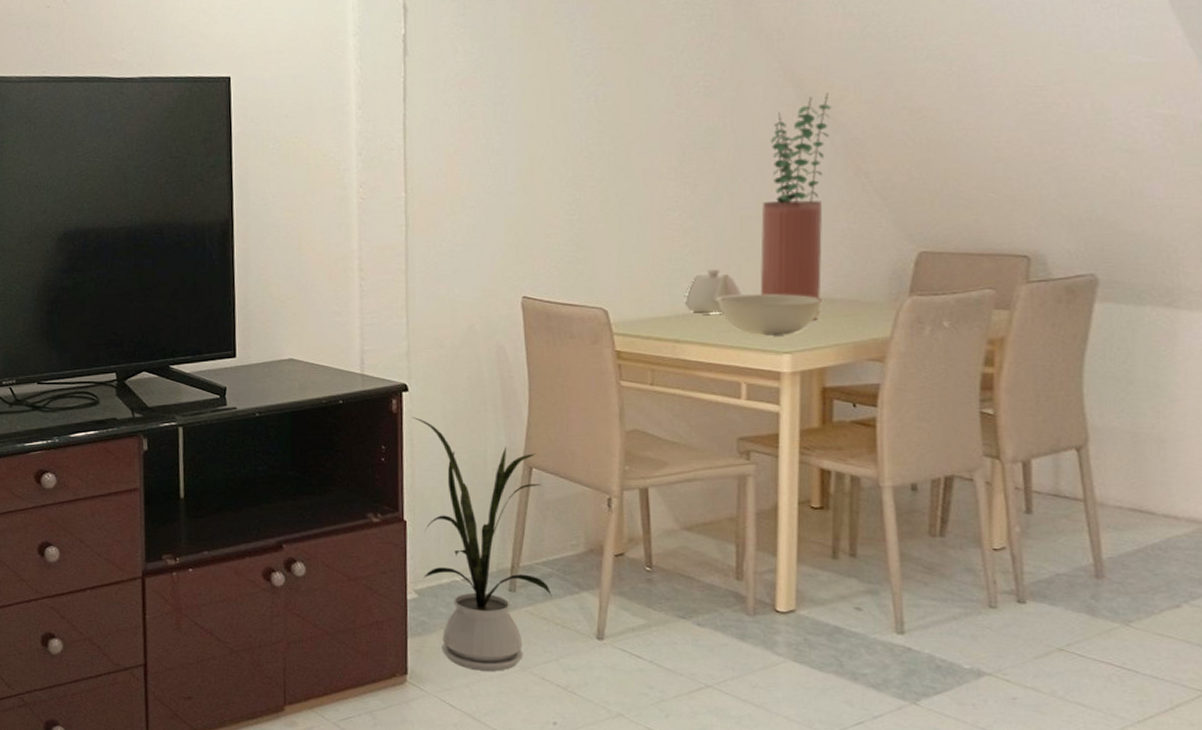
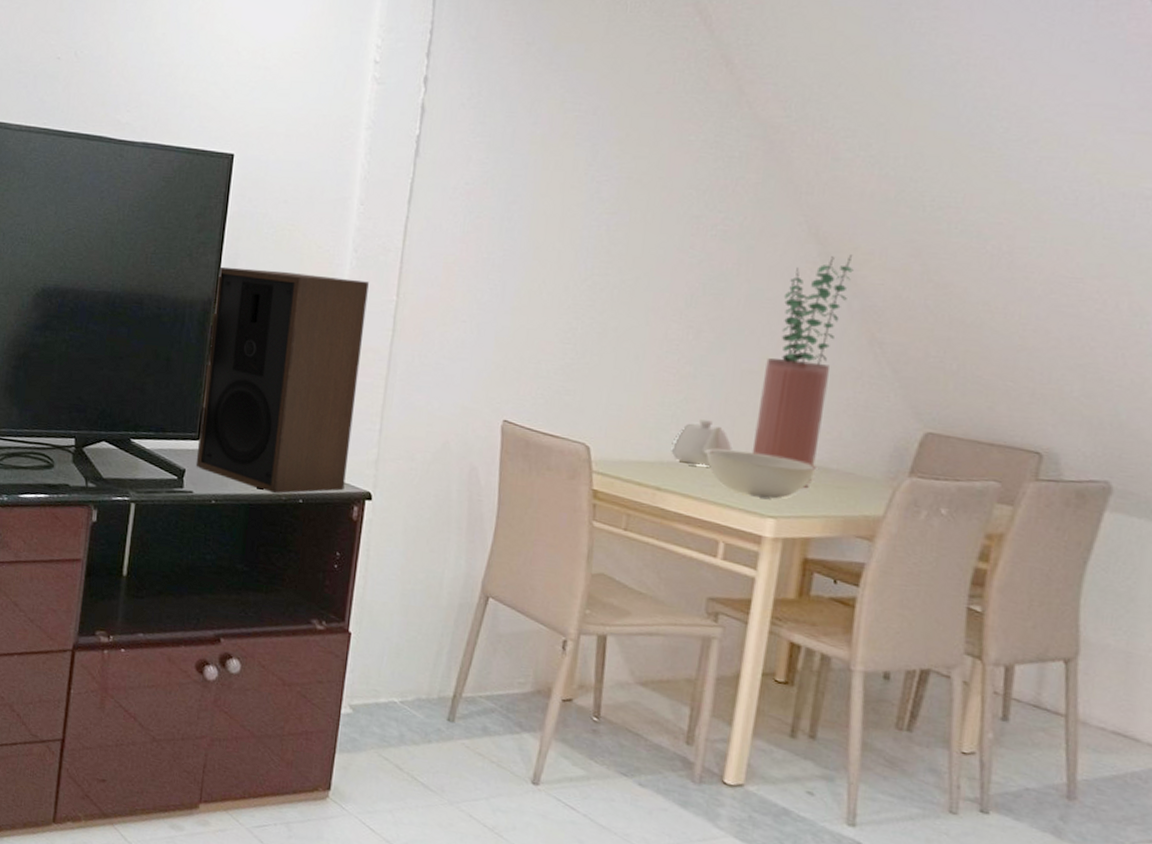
speaker: none [229,182,381,399] -> present [195,266,369,494]
house plant: present [412,417,552,671] -> none [361,527,496,802]

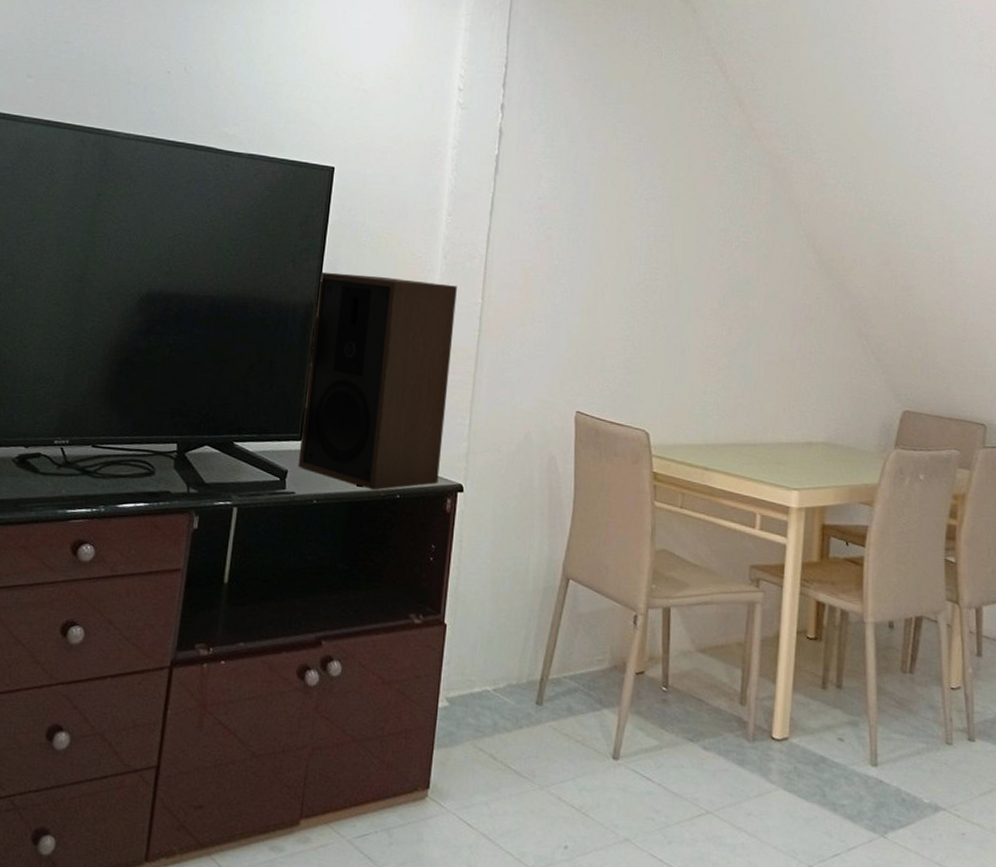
teapot: present [671,419,733,467] -> none [714,405,762,447]
bowl: present [704,448,820,499] -> none [741,430,829,473]
vase: present [752,254,854,488] -> none [777,263,843,462]

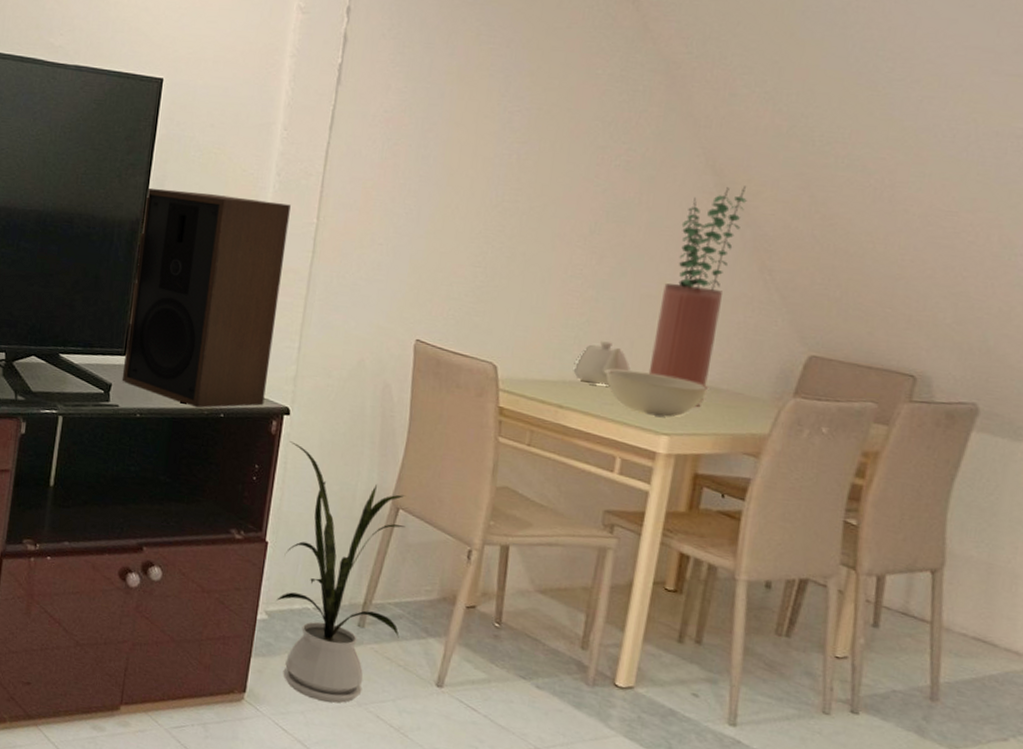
house plant: none [457,518,576,789] -> present [276,441,406,703]
teapot: none [714,405,762,447] -> present [573,341,631,386]
bowl: none [741,430,829,473] -> present [604,368,711,417]
vase: none [777,263,843,462] -> present [648,186,747,407]

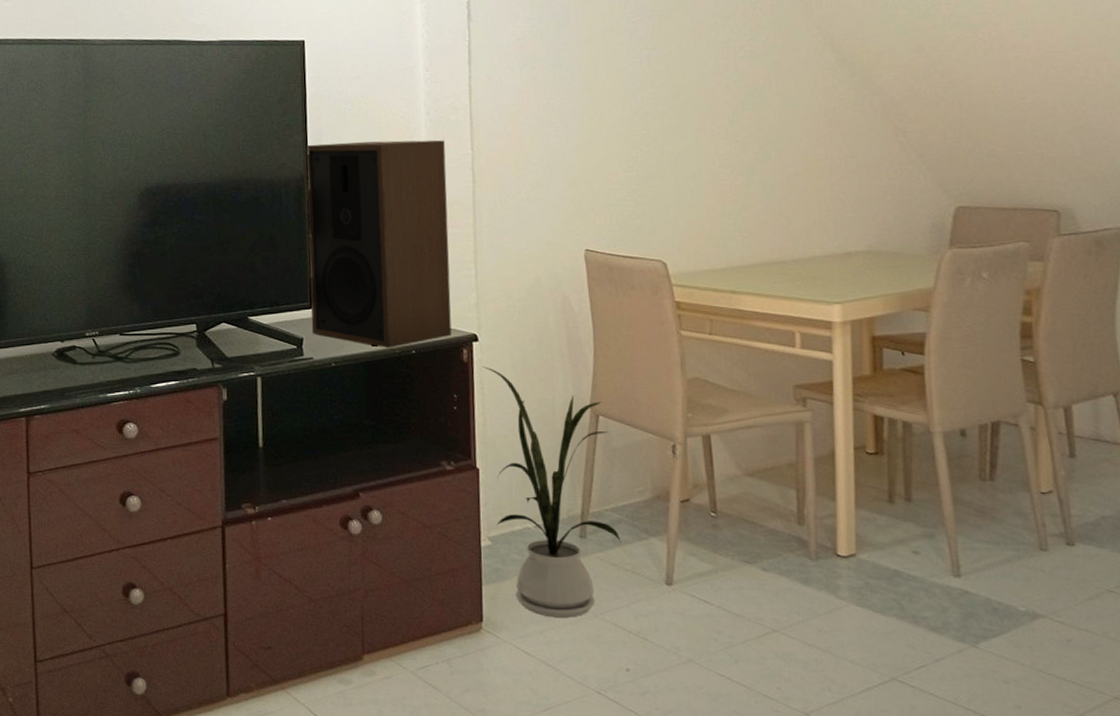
teapot: present [573,341,631,386] -> none [738,223,792,266]
bowl: present [604,368,711,417] -> none [768,246,871,287]
vase: present [648,186,747,407] -> none [808,57,869,272]

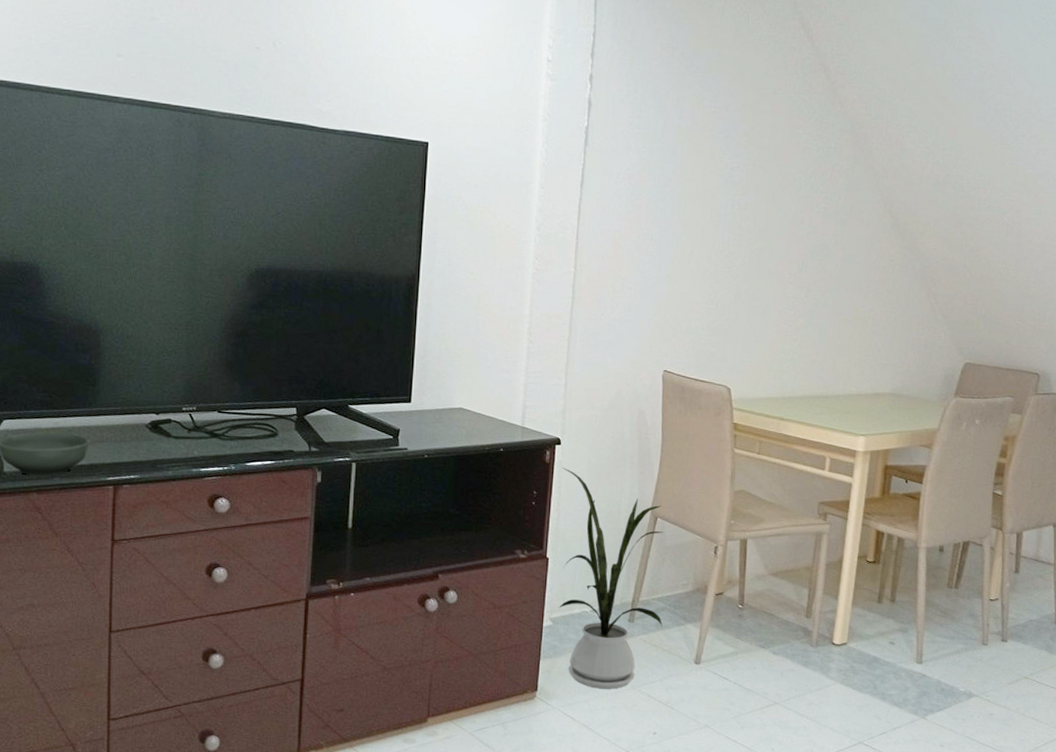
speaker: present [304,140,452,349] -> none [408,245,551,445]

